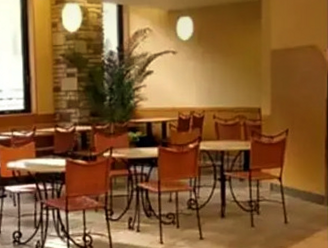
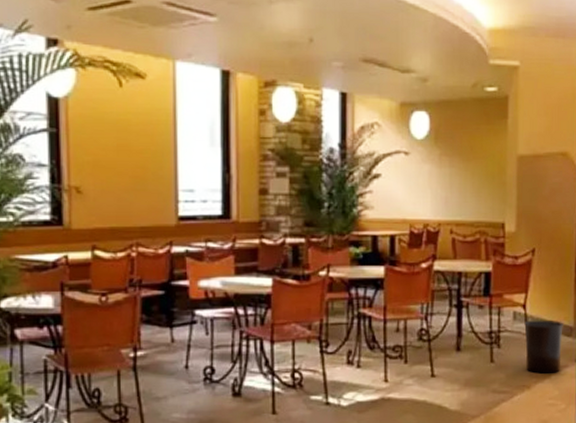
waste bin: none [280,190,316,236] -> present [524,320,563,374]

